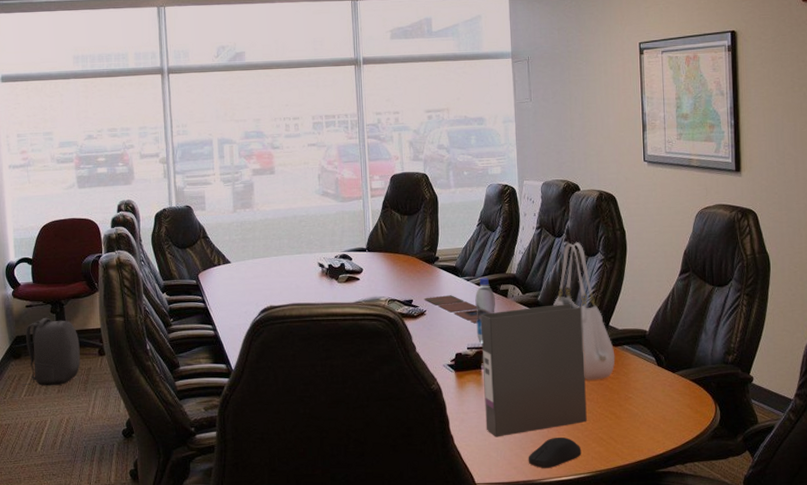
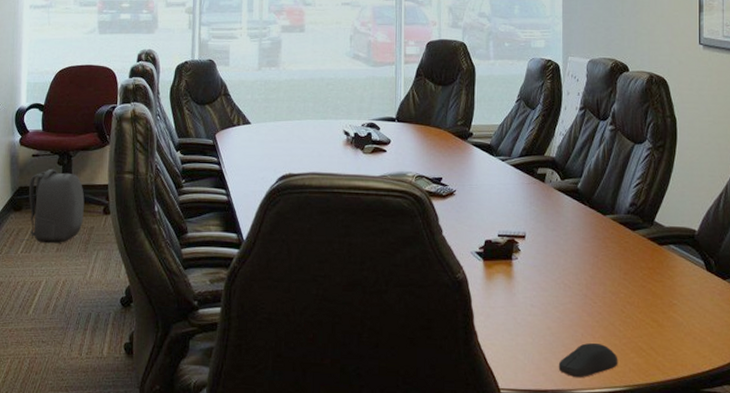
papers: present [424,295,478,324] -> none [454,175,512,209]
bottle: present [475,277,495,344] -> none [509,159,531,232]
binder: present [480,303,587,437] -> none [514,193,626,338]
handbag: present [553,242,616,381] -> none [594,127,660,282]

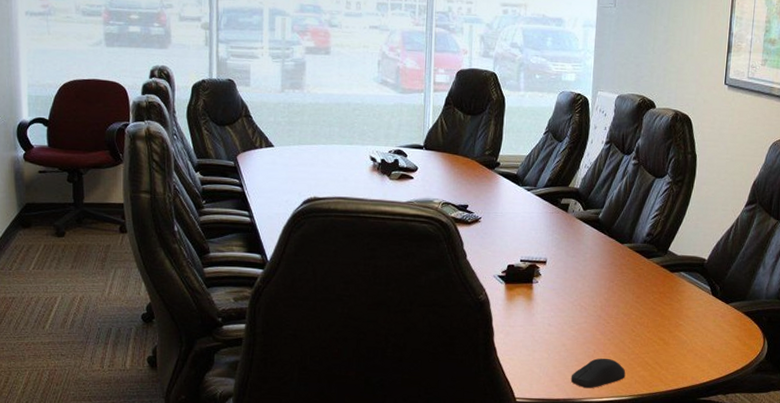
backpack: present [20,168,85,244] -> none [31,186,99,261]

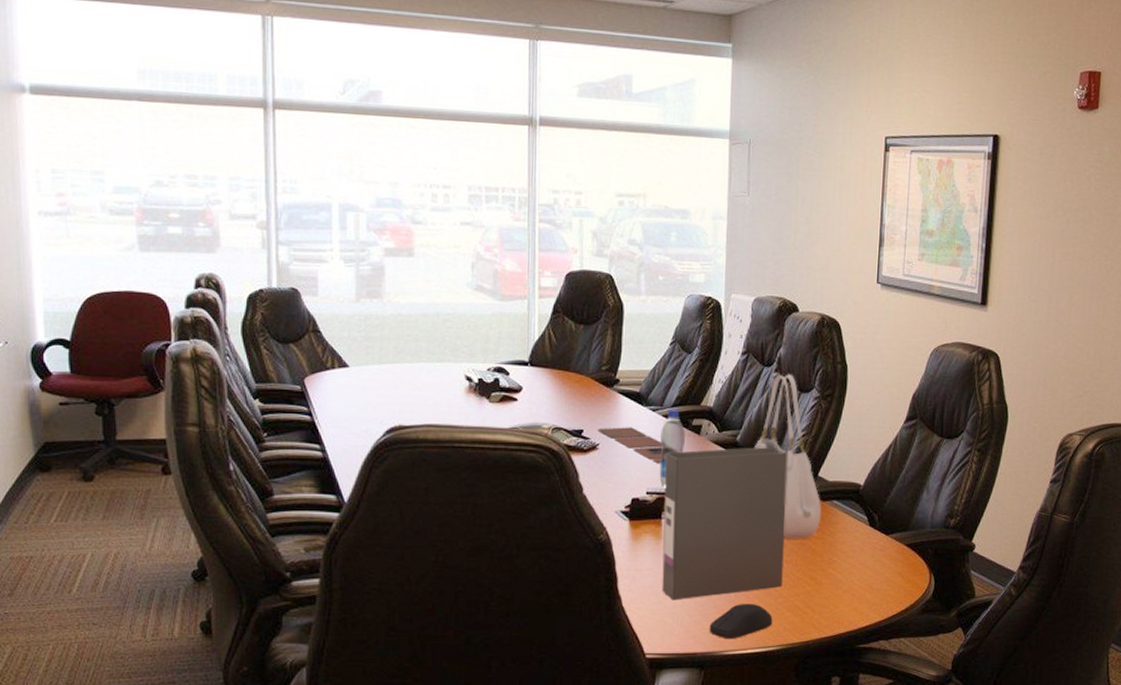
papers: none [480,203,536,236] -> present [597,427,663,464]
bottle: none [531,189,555,258] -> present [659,408,685,489]
binder: none [531,223,643,354] -> present [662,446,789,601]
handbag: none [614,162,671,305] -> present [755,374,822,539]

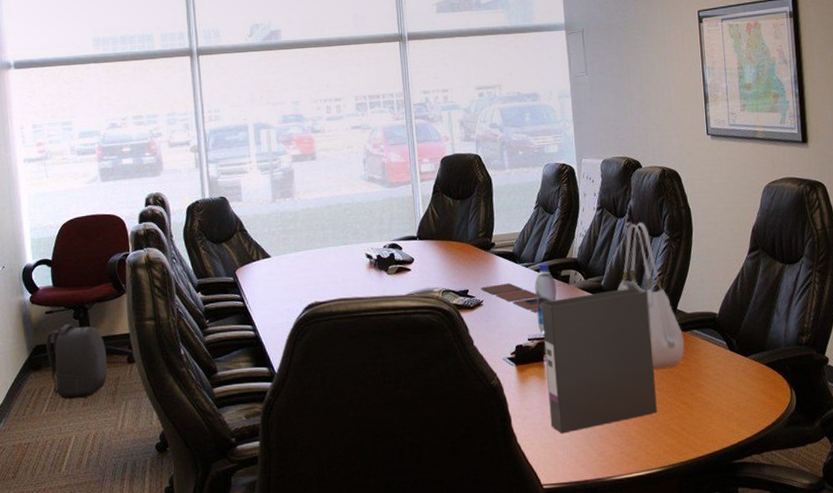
backpack: none [52,420,136,510] -> present [43,323,108,400]
computer mouse: present [709,604,773,640] -> none [596,431,653,466]

